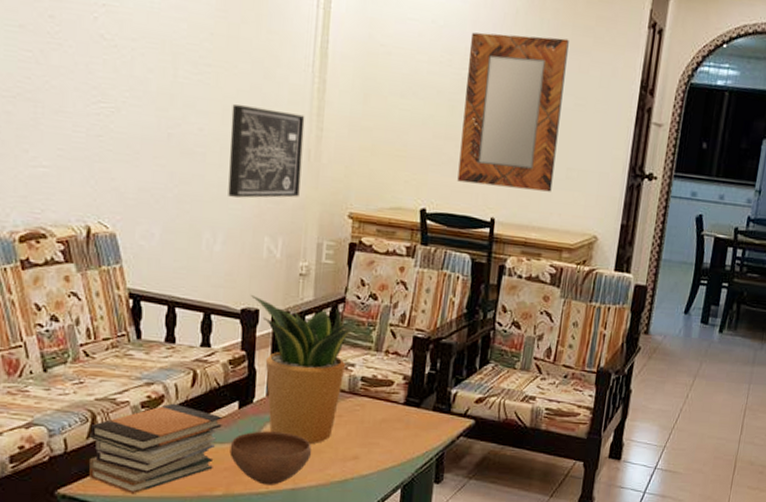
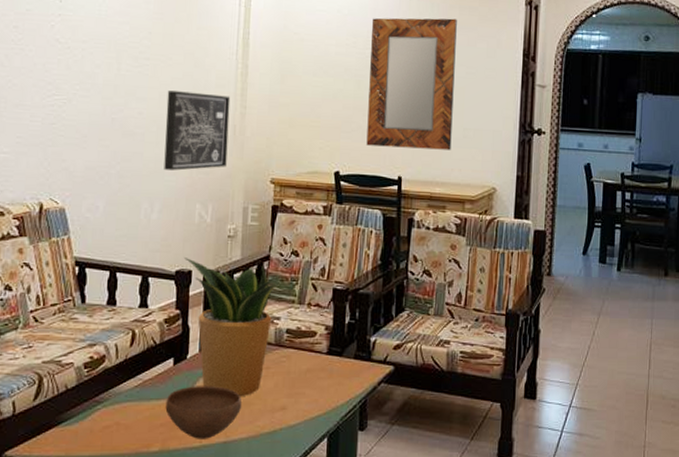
book stack: present [88,403,223,495] -> none [34,363,159,454]

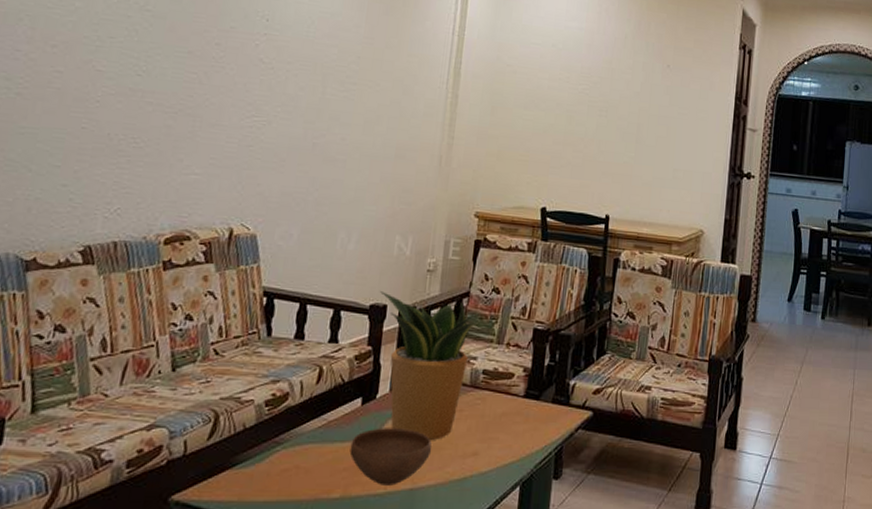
wall art: present [164,90,231,171] -> none [364,117,438,200]
home mirror: present [366,17,457,150] -> none [575,54,672,191]

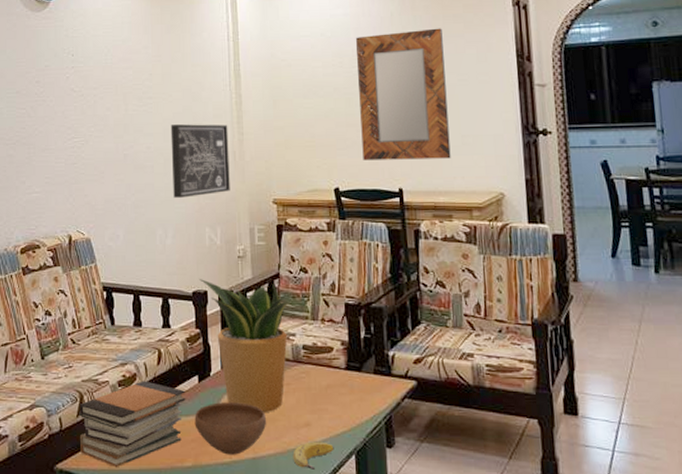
book stack: none [206,401,345,500] -> present [79,381,186,468]
wall art: none [364,117,438,200] -> present [170,124,230,198]
fruit: none [453,472,500,501] -> present [292,441,334,470]
home mirror: none [575,54,672,191] -> present [356,28,451,161]

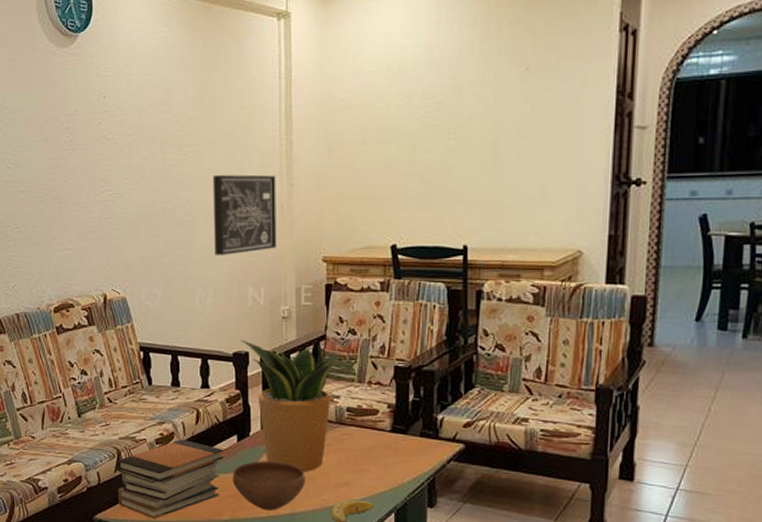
home mirror: present [356,28,451,161] -> none [425,60,531,215]

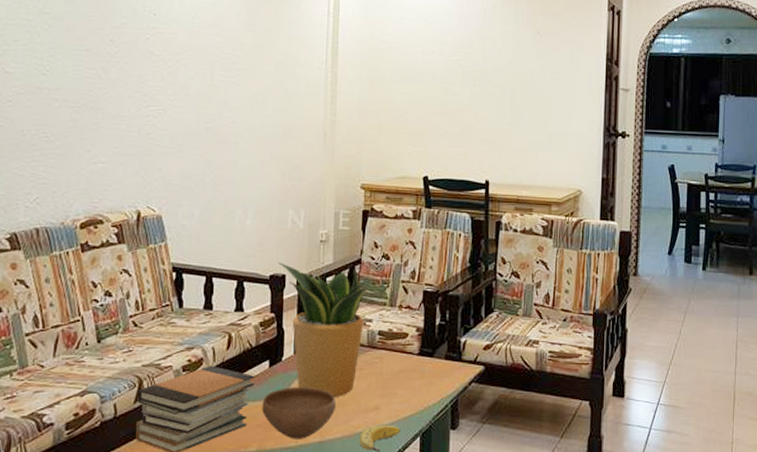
wall art: present [212,174,276,255] -> none [257,100,321,178]

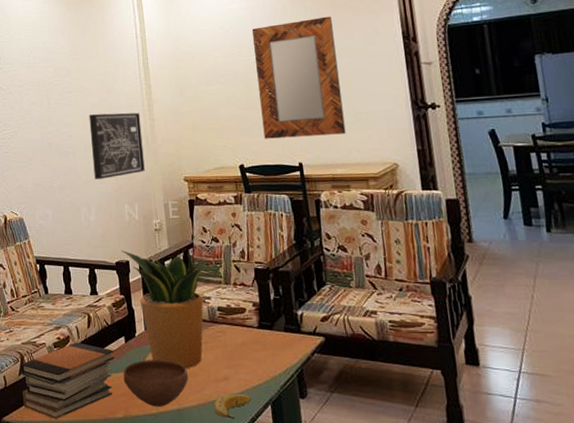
wall art: none [257,100,321,178] -> present [89,112,145,179]
home mirror: none [454,24,541,154] -> present [252,16,346,139]

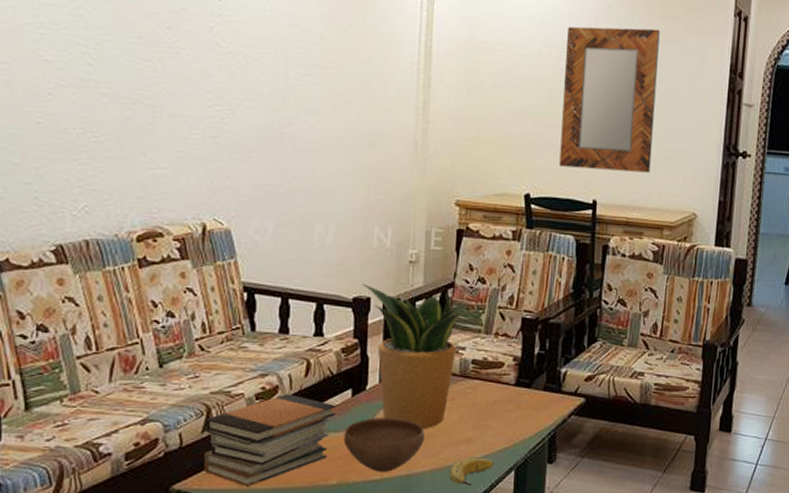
wall art: present [89,112,145,179] -> none [339,102,412,191]

